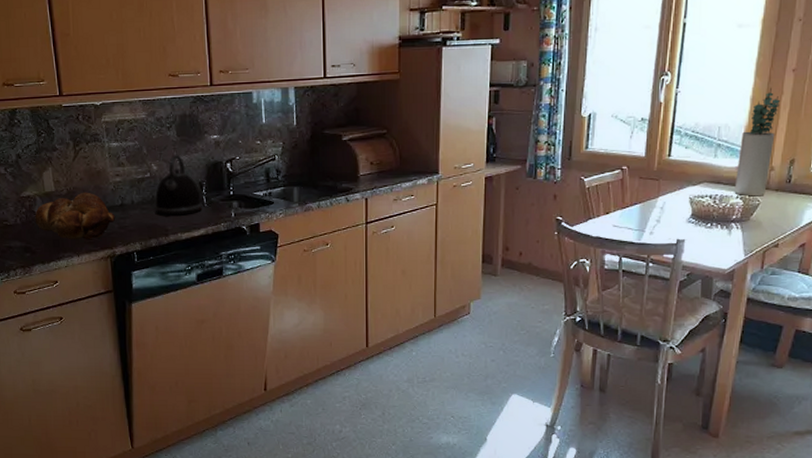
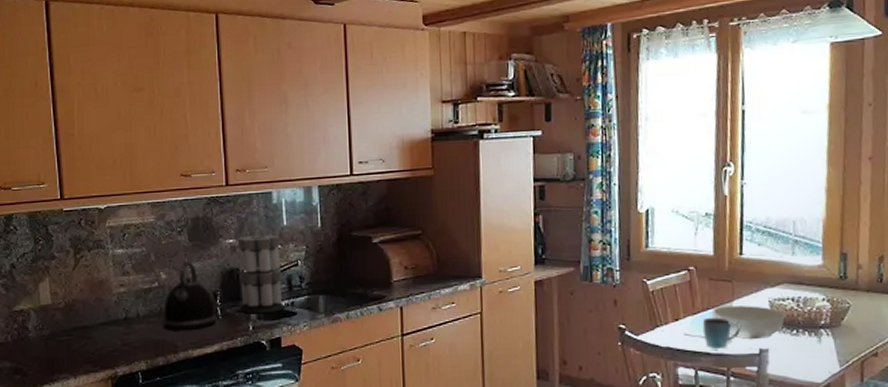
bread loaf: present [35,192,116,240] -> none [28,304,119,360]
spice rack: none [220,123,263,203] -> present [237,225,285,314]
mug: none [629,211,663,240] -> present [702,317,742,350]
bowl: none [640,202,704,232] -> present [714,306,787,340]
vase: present [734,87,780,197] -> none [818,177,859,299]

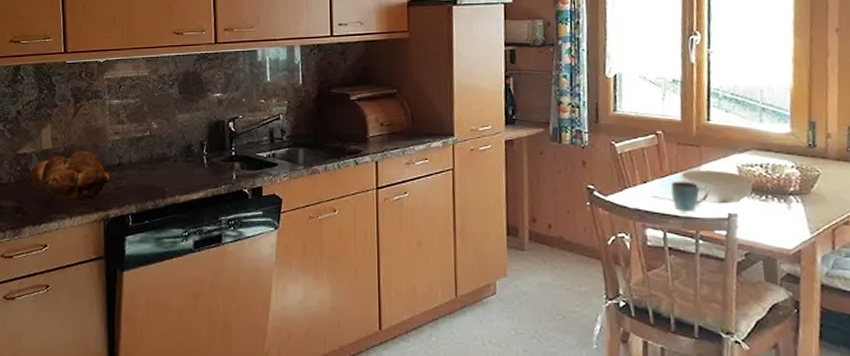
bread loaf: none [28,304,119,360] -> present [29,150,112,201]
kettle: present [163,261,217,331] -> none [153,112,203,178]
spice rack: present [237,225,285,314] -> none [224,81,266,164]

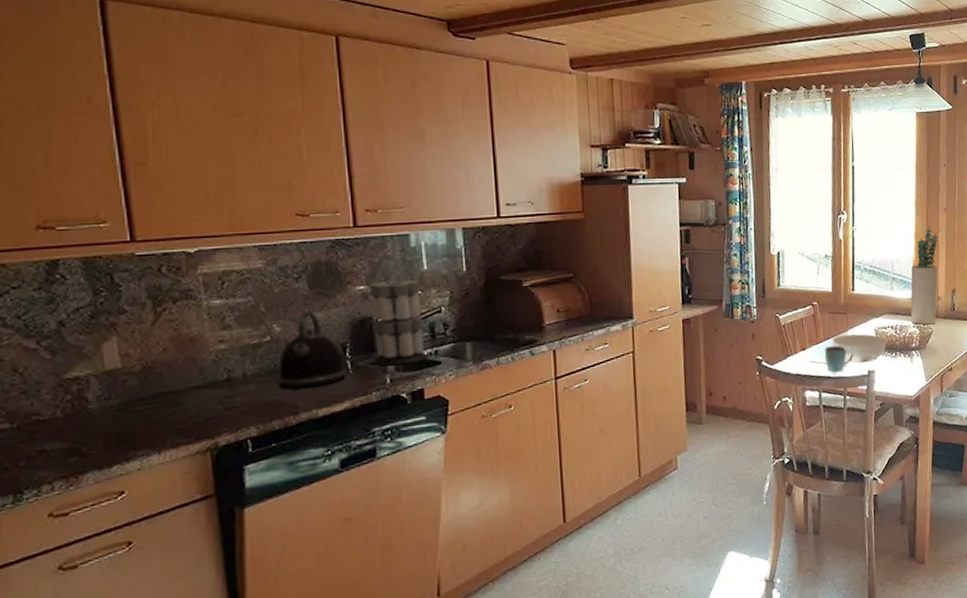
bread loaf: present [29,150,112,201] -> none [87,366,219,433]
kettle: none [153,112,203,178] -> present [277,310,346,390]
spice rack: none [224,81,266,164] -> present [369,270,427,366]
vase: none [787,47,827,166] -> present [910,224,938,325]

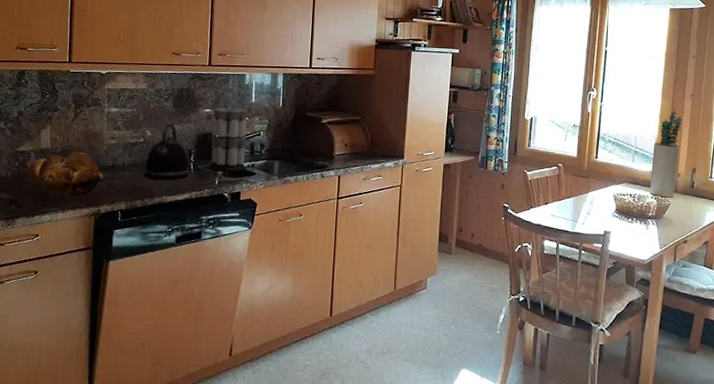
bread loaf: none [87,366,219,433] -> present [26,151,106,197]
mug: present [824,345,855,373] -> none [564,204,593,229]
bowl: present [833,334,888,364] -> none [574,196,626,224]

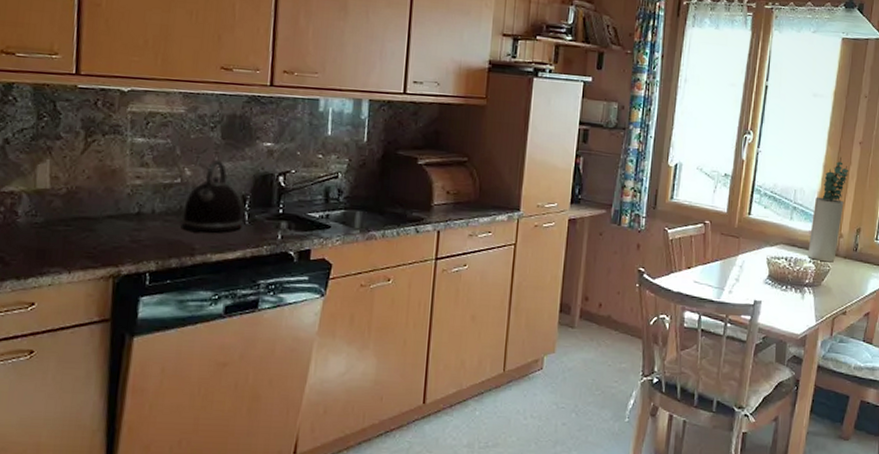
bread loaf: present [26,151,106,197] -> none [15,193,128,254]
spice rack: present [209,100,248,172] -> none [270,131,322,224]

